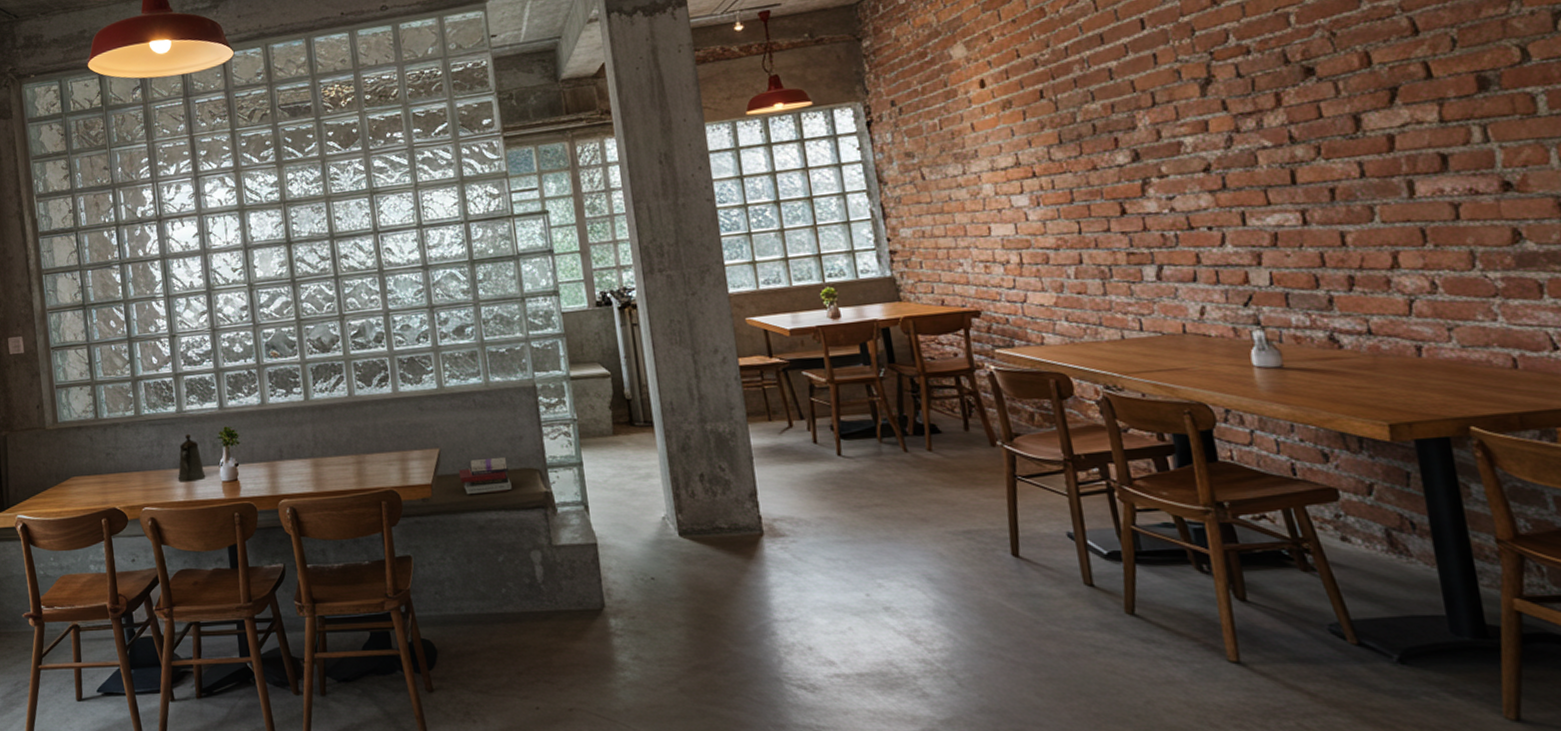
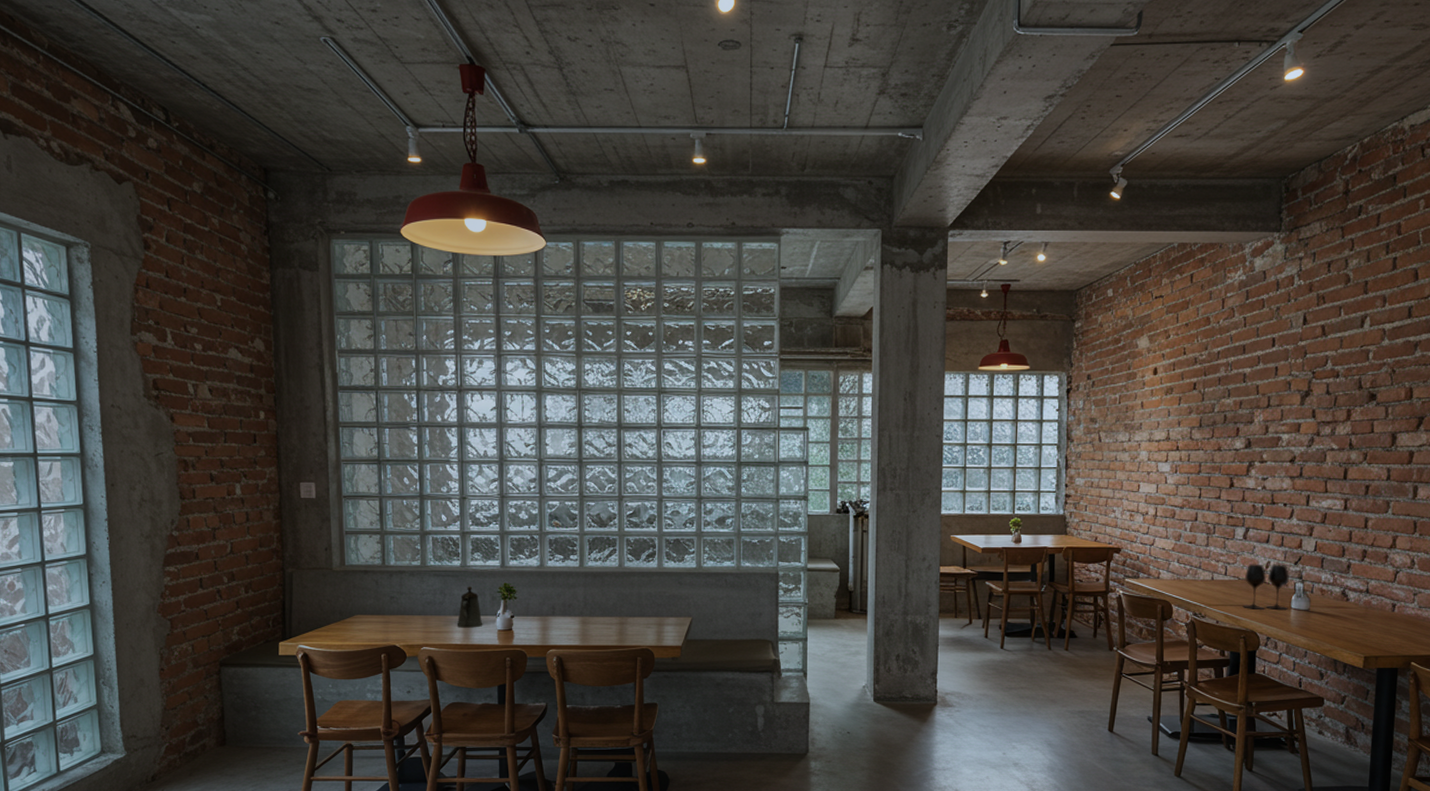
books: present [458,456,512,495] -> none [705,628,748,658]
wine glass: none [1169,308,1249,374] -> present [1242,564,1289,610]

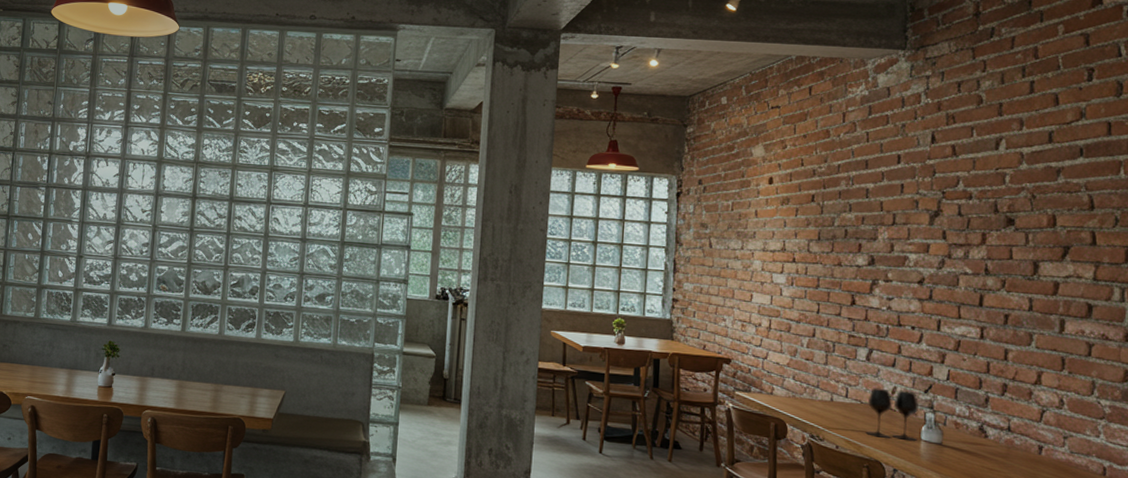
coffee pot: present [457,586,483,629] -> none [61,340,85,382]

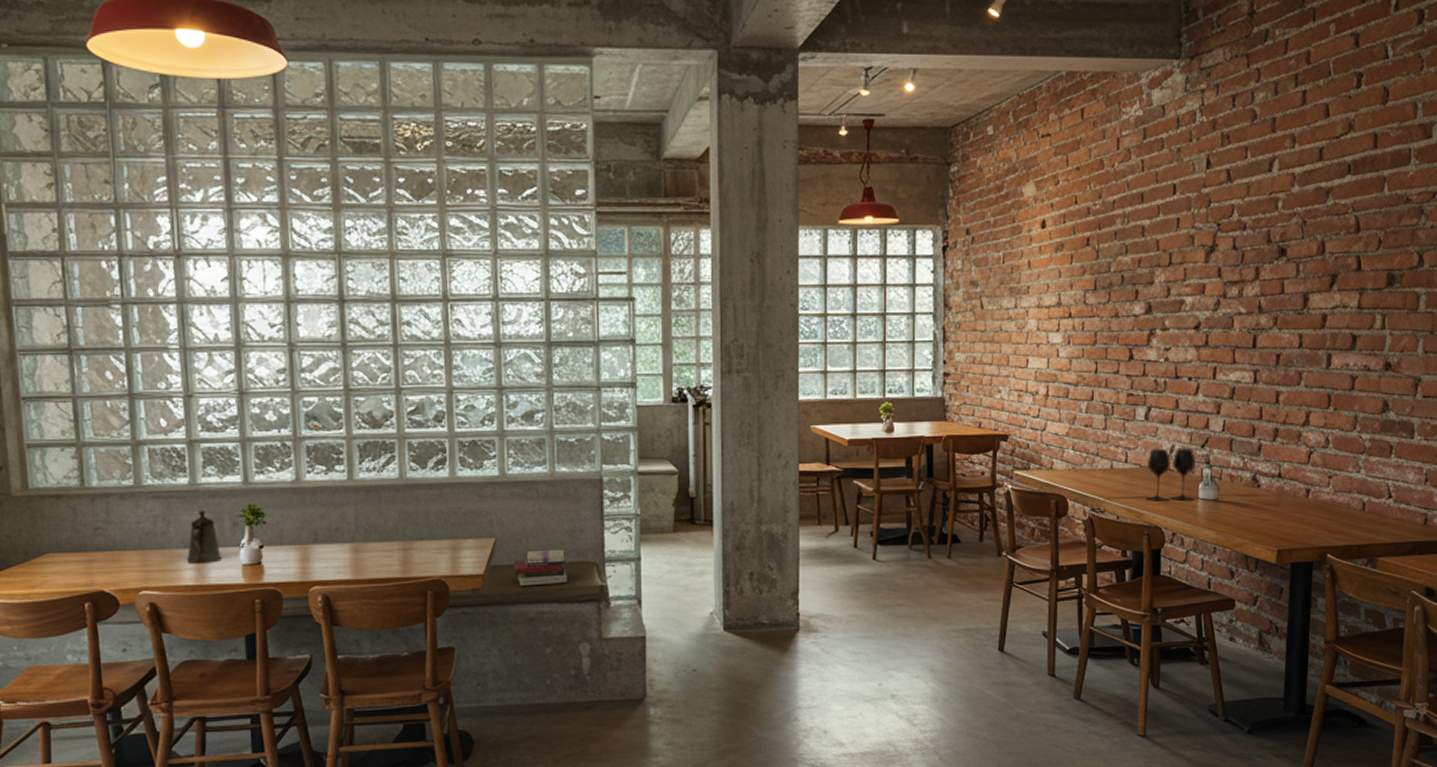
coffee pot: none [61,340,85,382] -> present [186,509,222,565]
books: none [296,405,338,437] -> present [513,549,567,587]

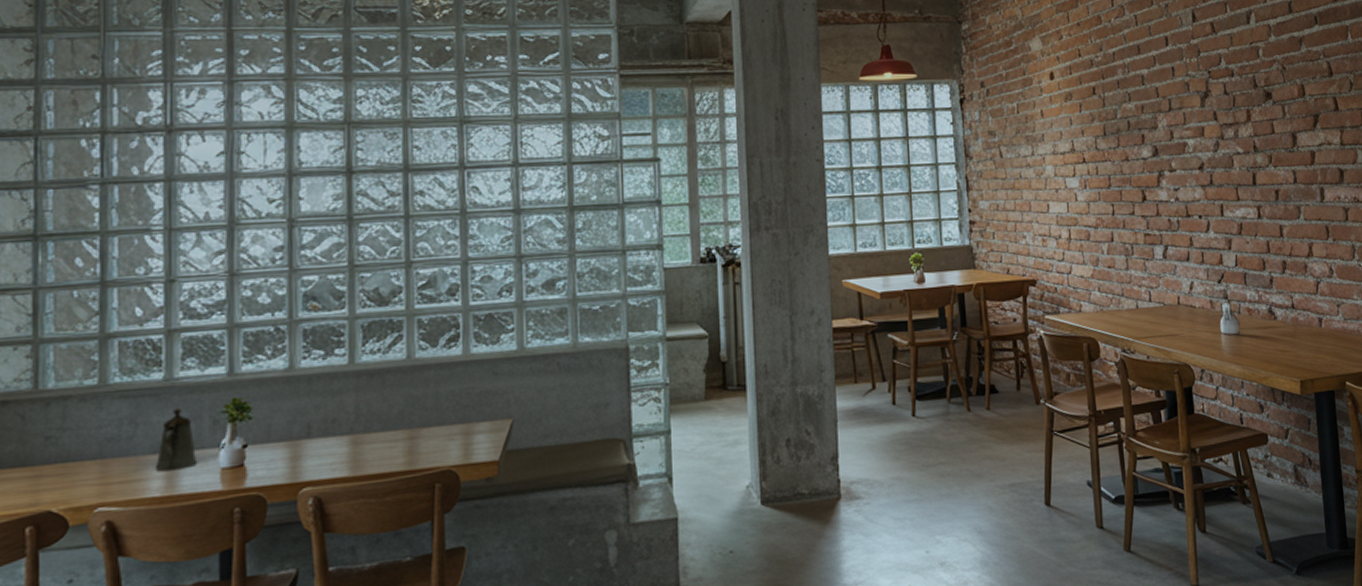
books: present [513,549,567,587] -> none [532,426,591,472]
wine glass: present [1145,447,1196,501] -> none [1169,283,1218,339]

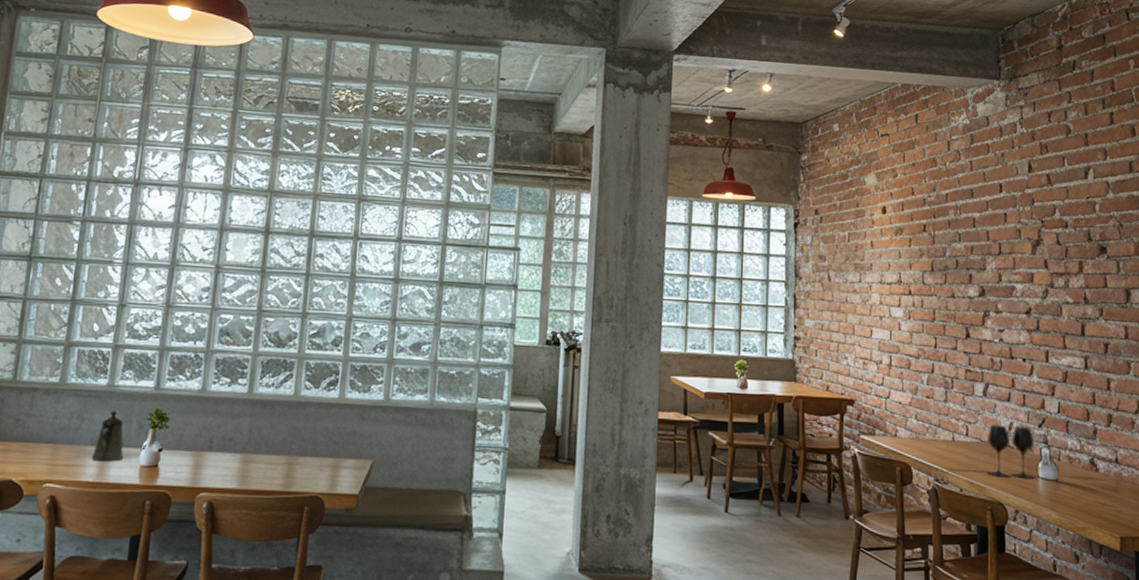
wine glass: none [1169,283,1218,339] -> present [986,424,1036,479]

